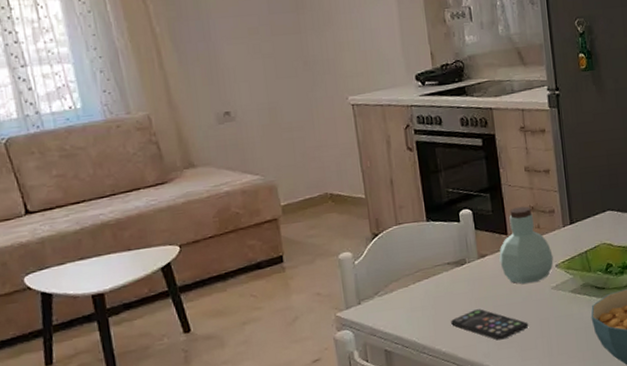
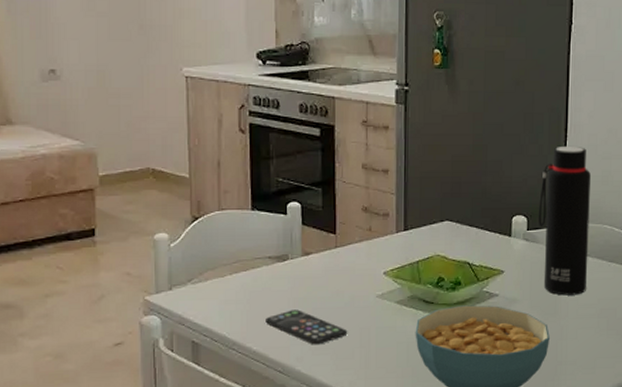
jar: present [499,206,554,284] -> none [324,205,382,288]

